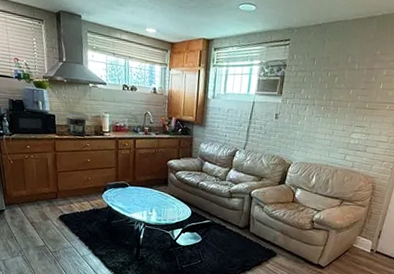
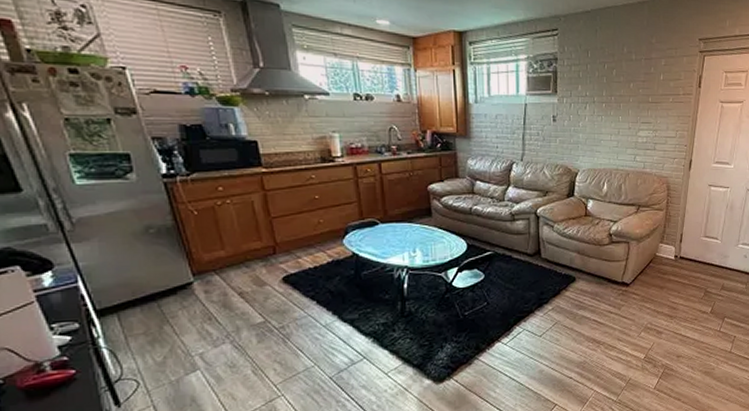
coffee maker: present [65,112,91,137] -> none [273,135,316,168]

